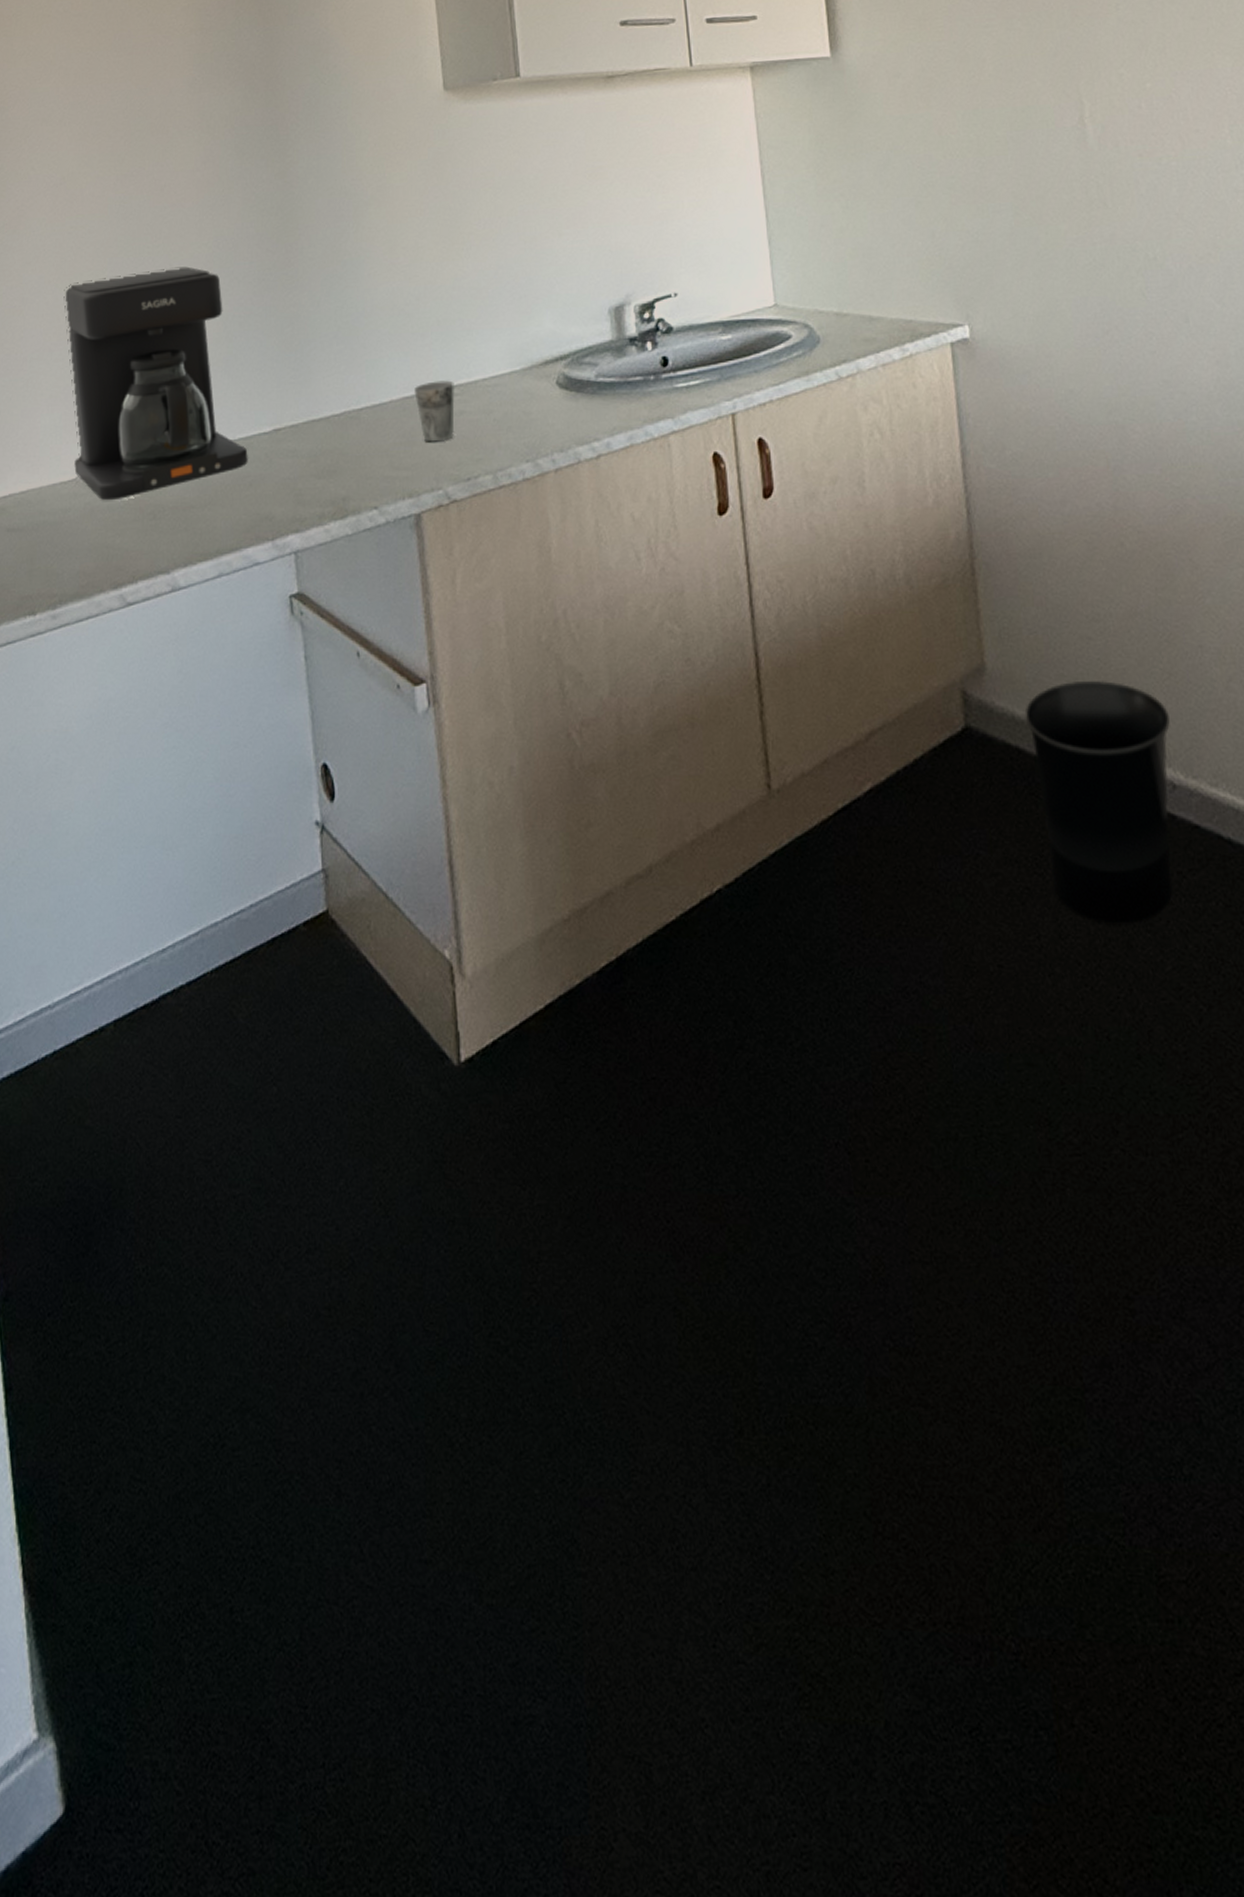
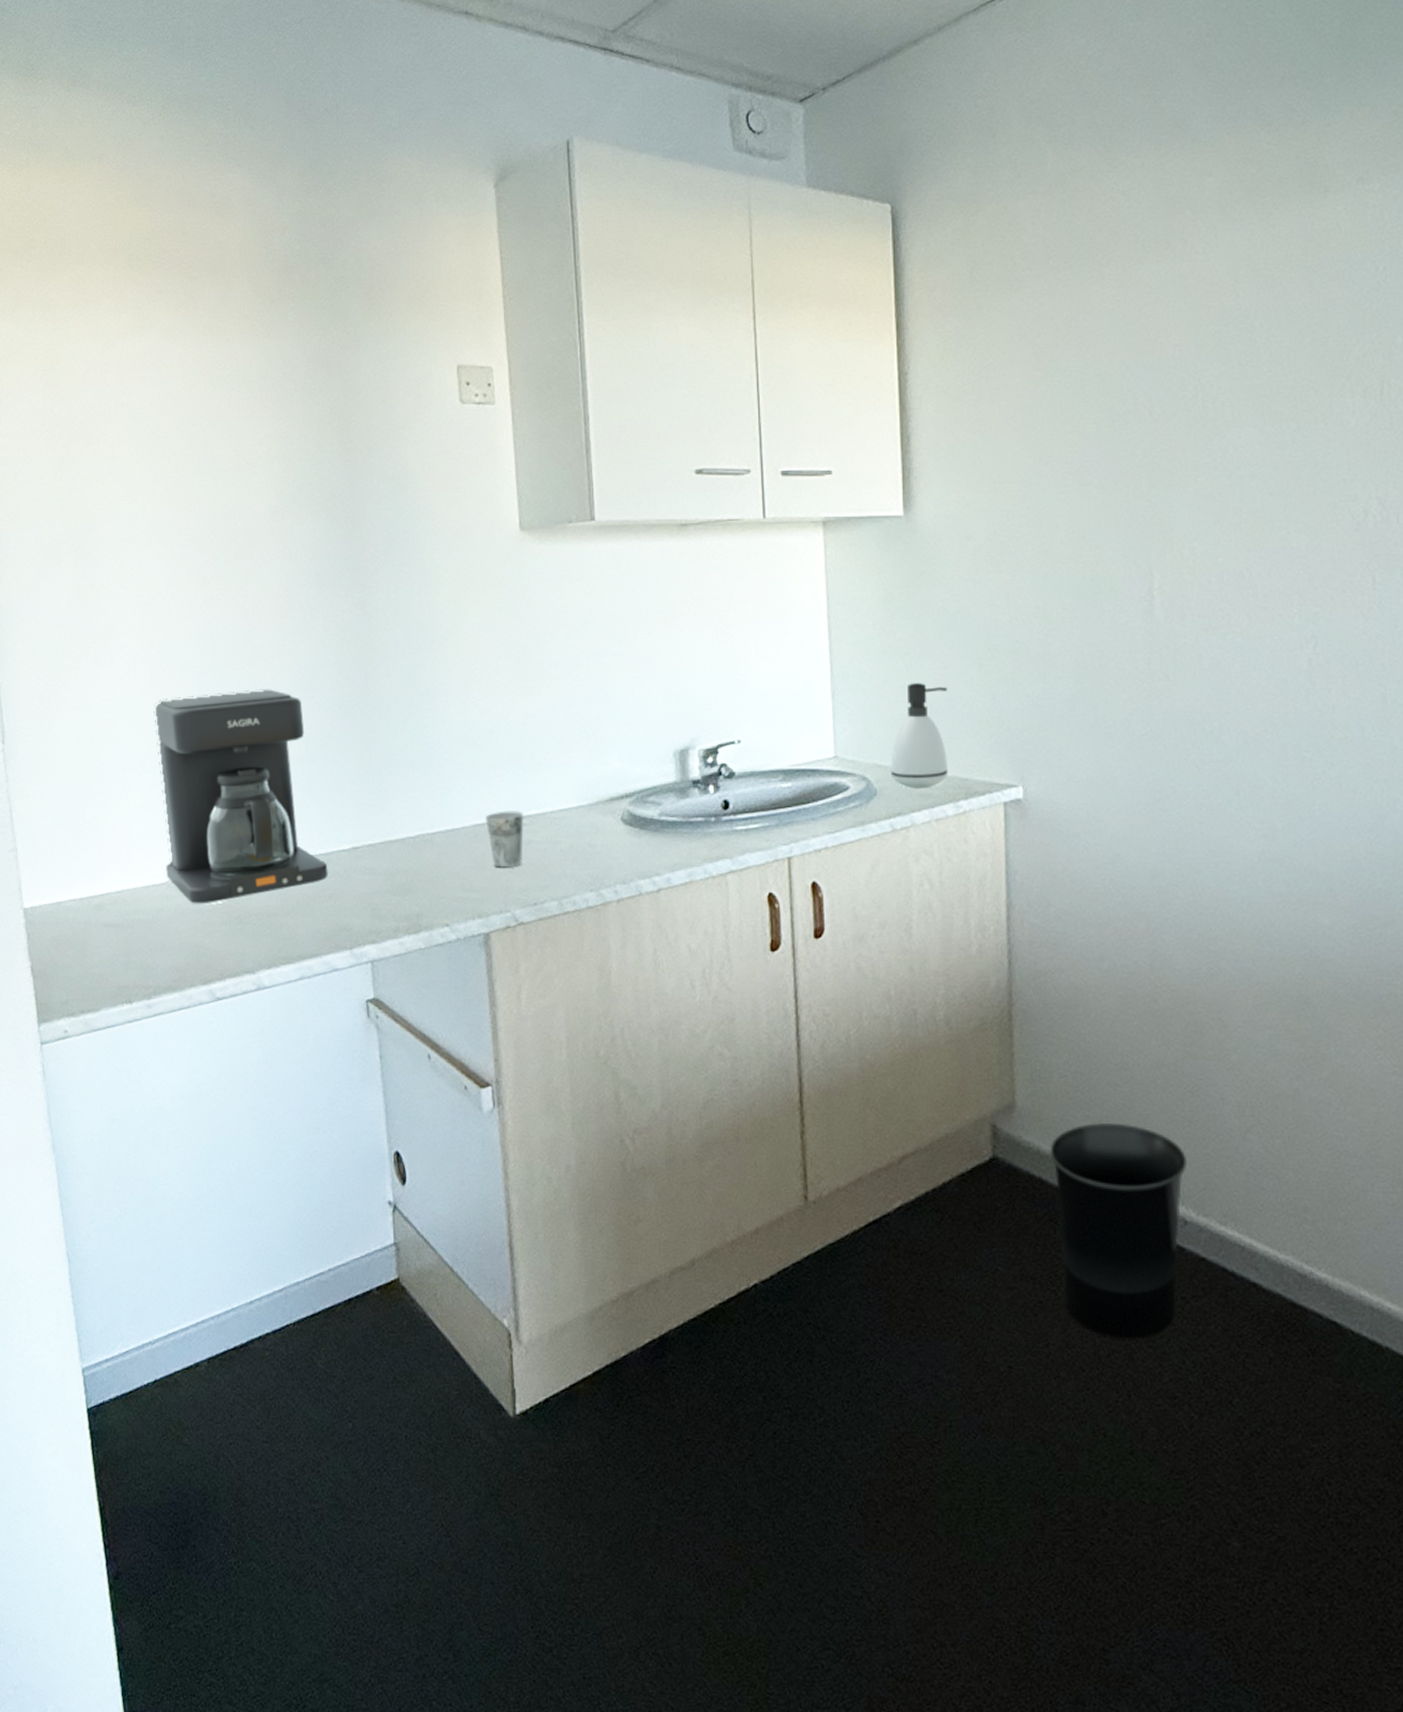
soap dispenser: none [832,224,892,334] -> present [890,683,949,789]

